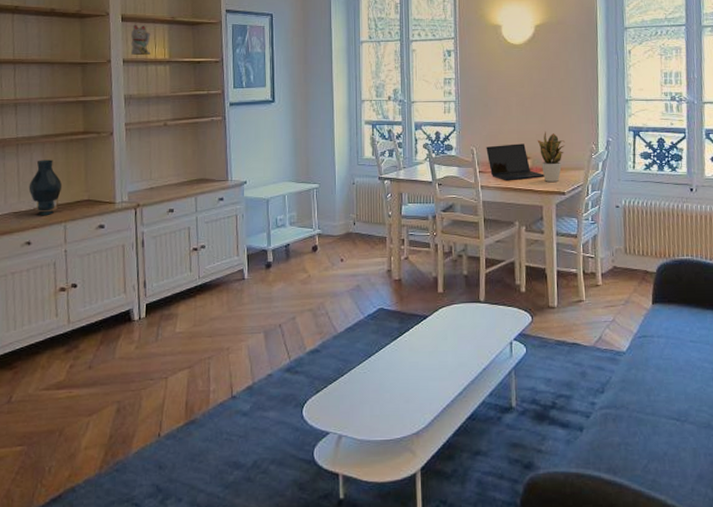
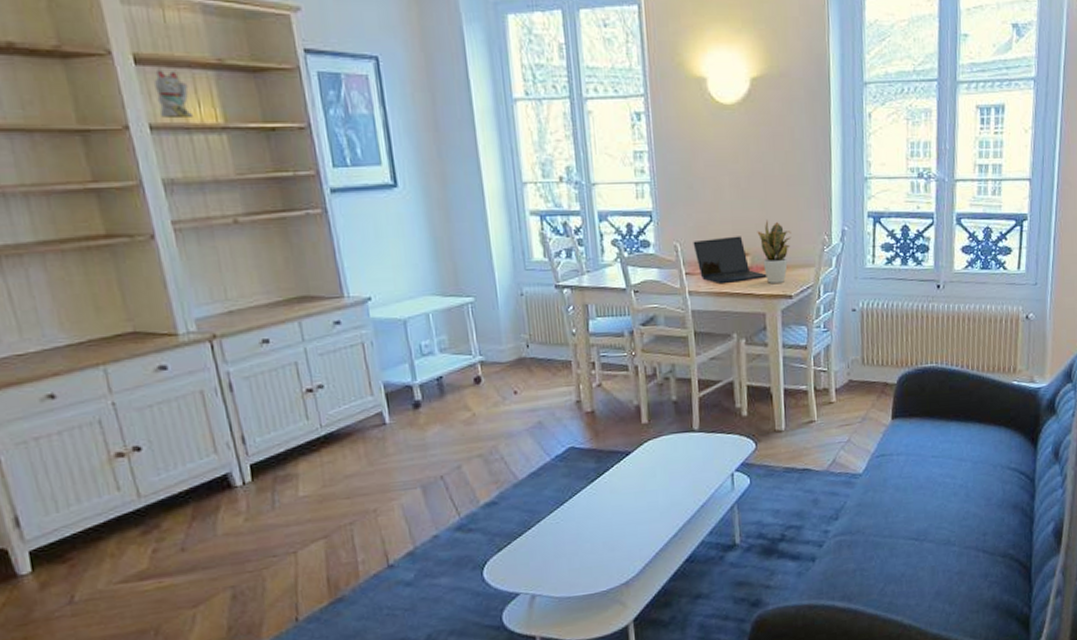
vase: present [28,159,63,215] -> none [32,277,90,357]

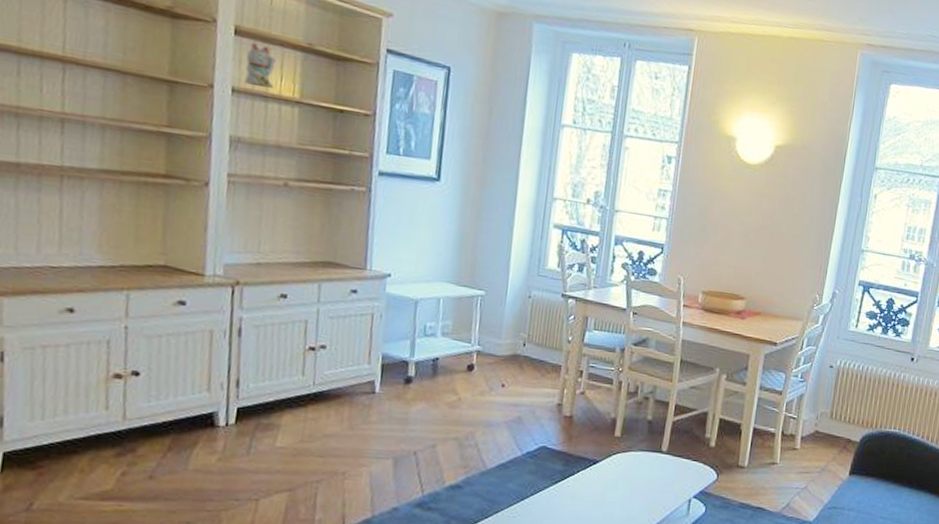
laptop: present [693,236,767,285] -> none [695,277,758,324]
potted plant: present [757,220,792,283] -> none [755,271,787,330]

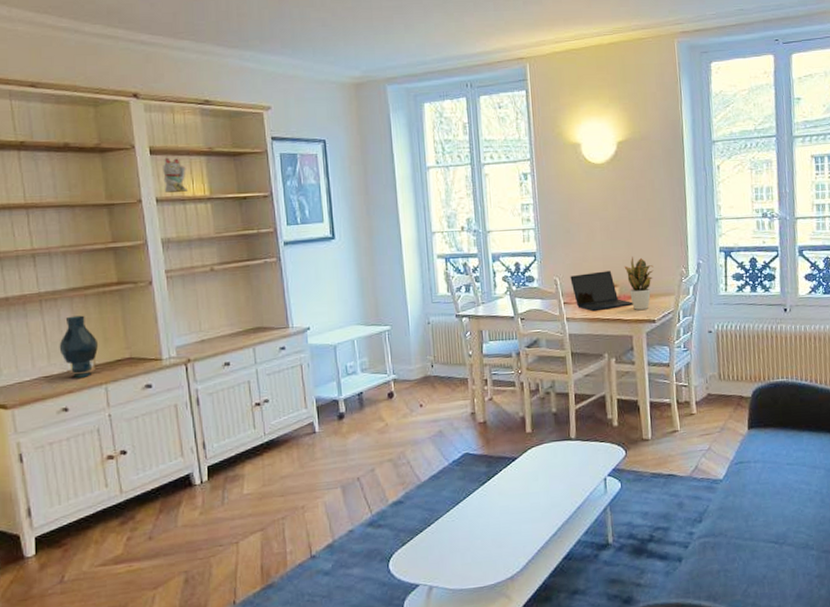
vase: none [75,202,128,278] -> present [59,315,99,378]
laptop: none [695,277,758,324] -> present [570,270,633,312]
potted plant: none [755,271,787,330] -> present [624,256,654,310]

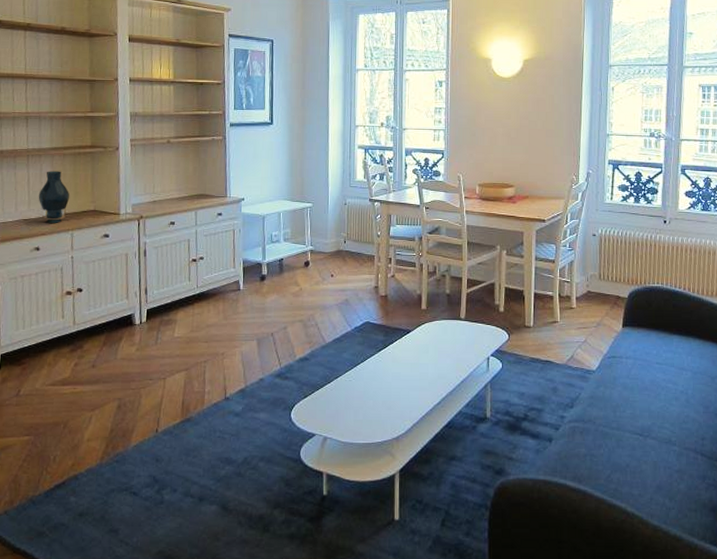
decorative figurine: present [163,157,189,193] -> none [137,45,157,75]
laptop: present [570,270,633,312] -> none [472,172,526,208]
potted plant: present [624,256,654,310] -> none [521,162,547,209]

